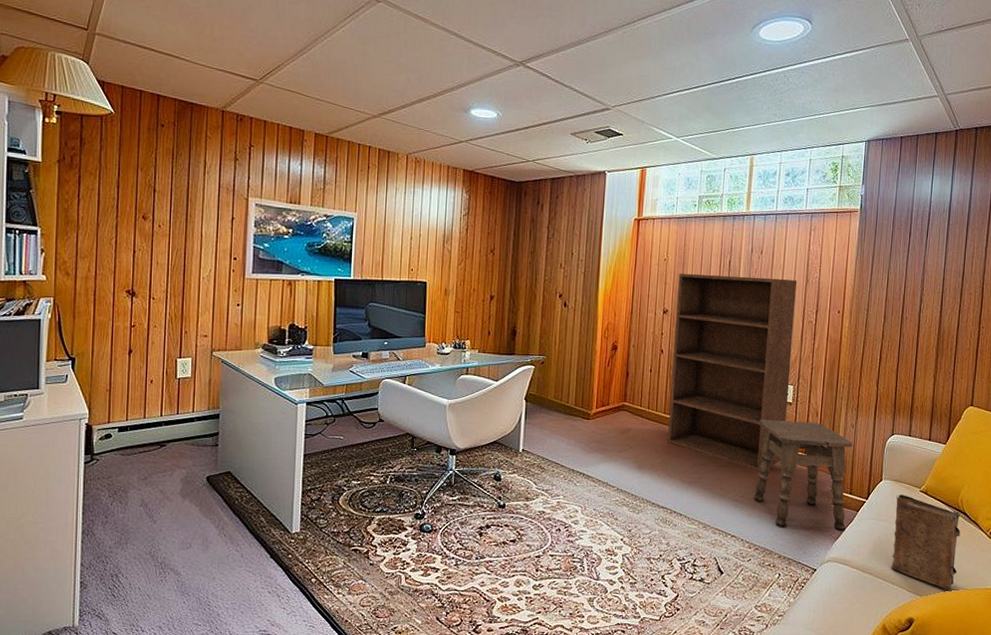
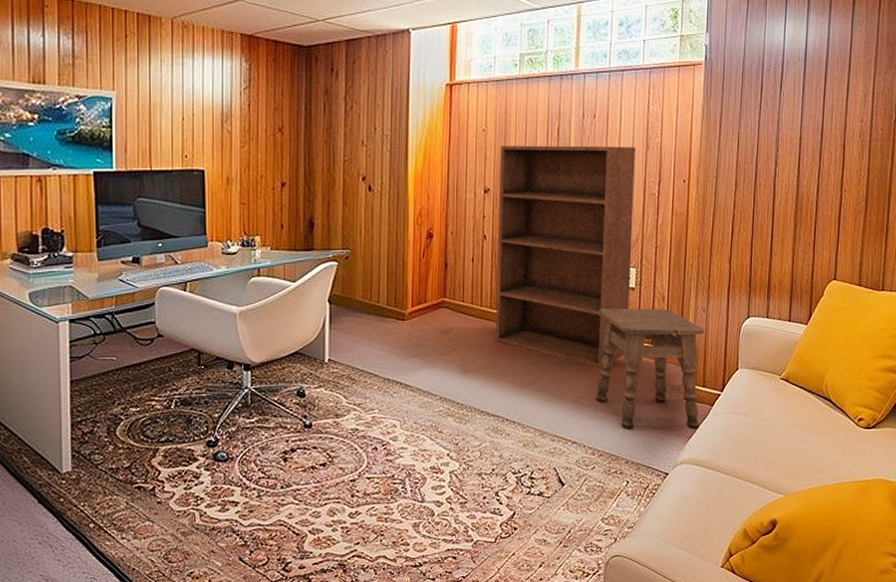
book: present [890,494,961,590] -> none [750,384,826,486]

